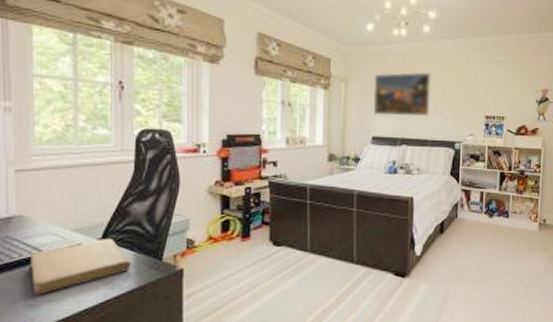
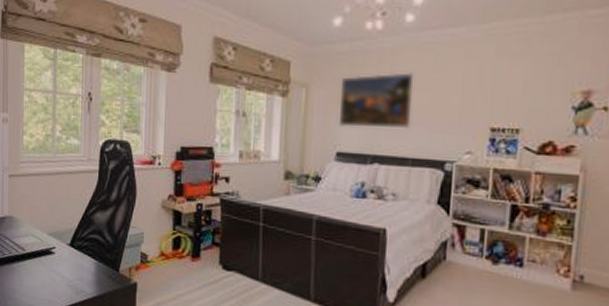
notebook: present [30,238,132,295] -> none [17,244,93,291]

